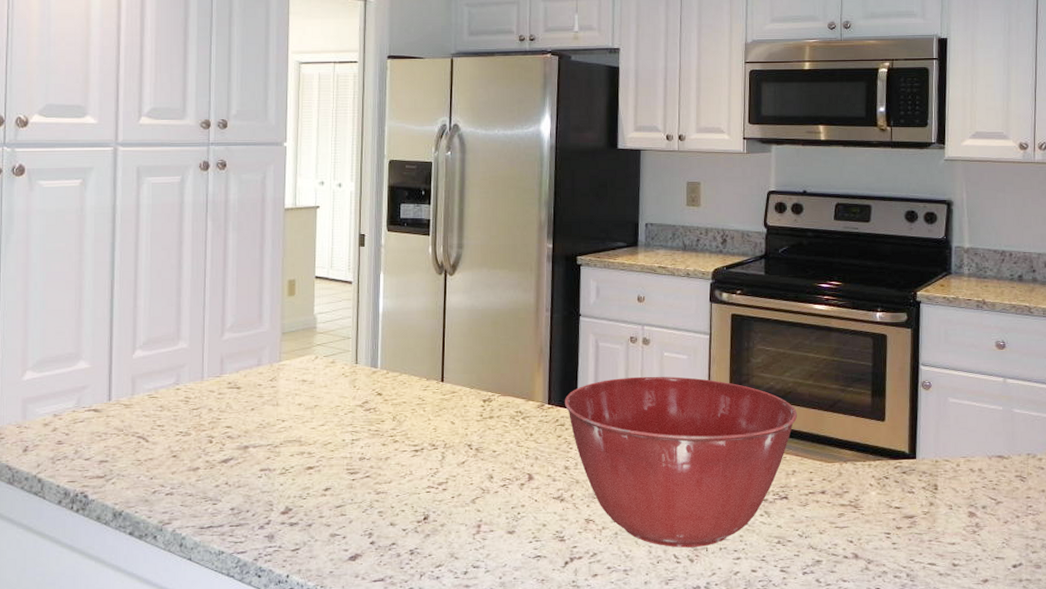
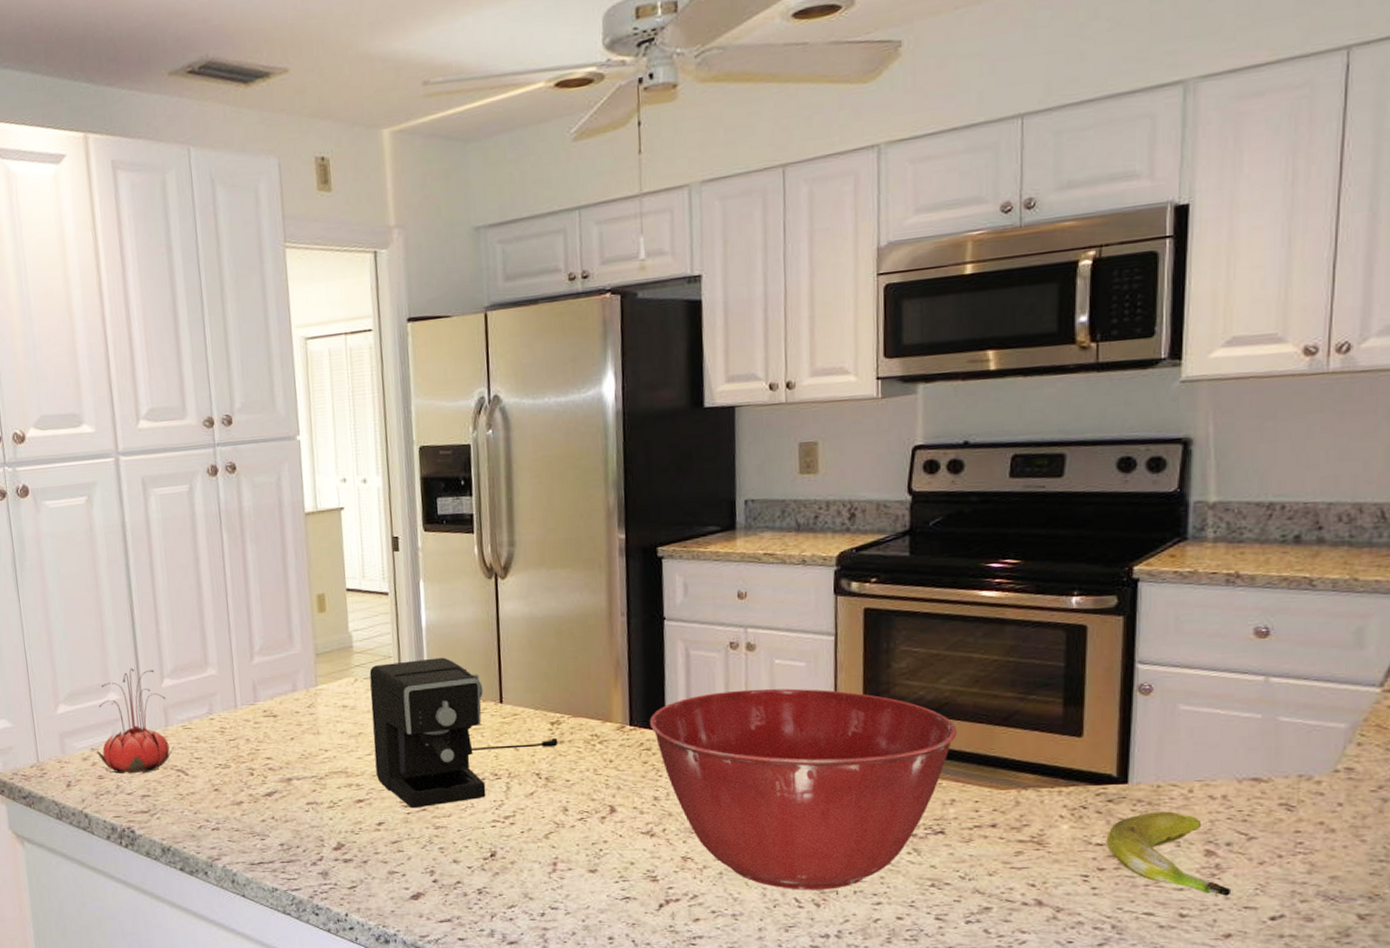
flower: none [59,339,138,440] -> present [97,668,174,774]
coffee maker: none [327,340,488,475] -> present [369,657,558,809]
banana: none [902,481,987,550] -> present [1106,811,1232,898]

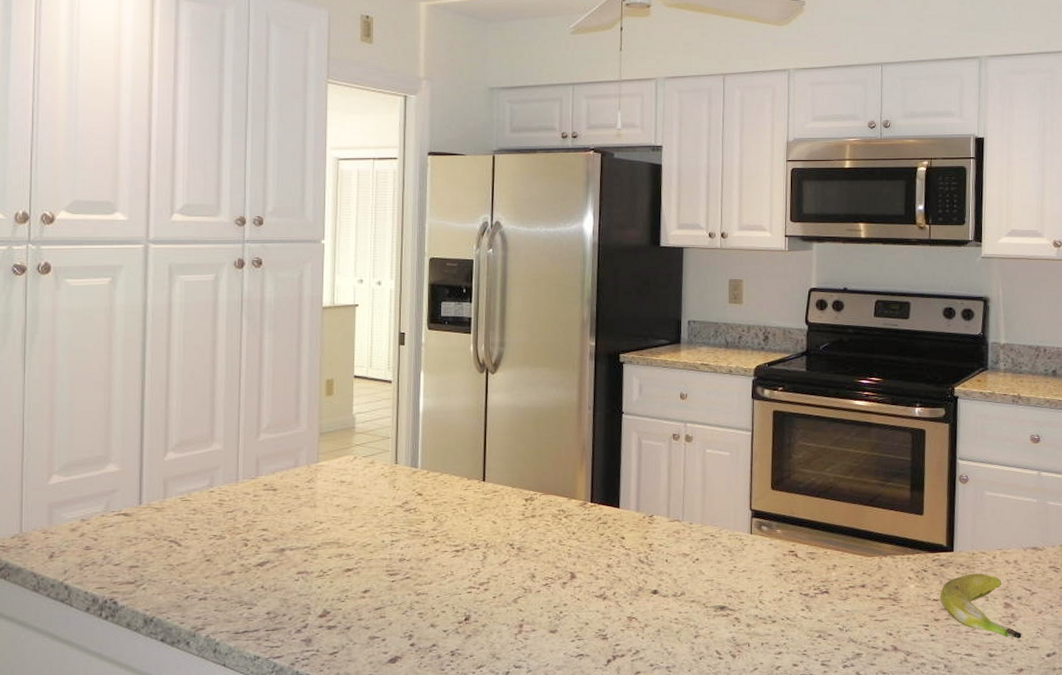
flower: present [97,668,174,774] -> none [87,441,170,545]
coffee maker: present [369,657,558,809] -> none [366,439,530,577]
mixing bowl: present [649,688,958,890] -> none [607,473,839,644]

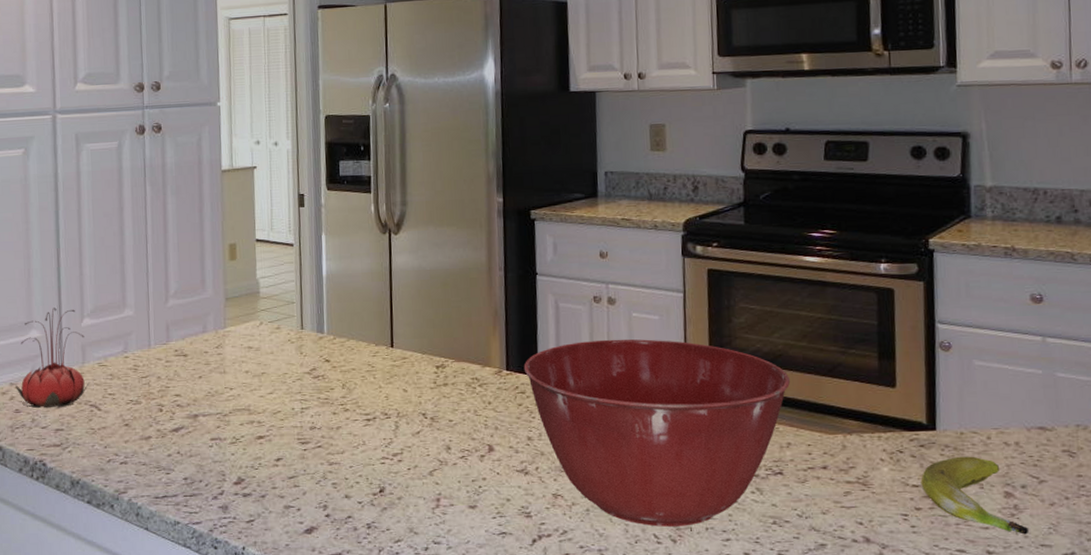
flower: none [87,441,170,545] -> present [15,308,89,409]
mixing bowl: none [607,473,839,644] -> present [523,339,791,527]

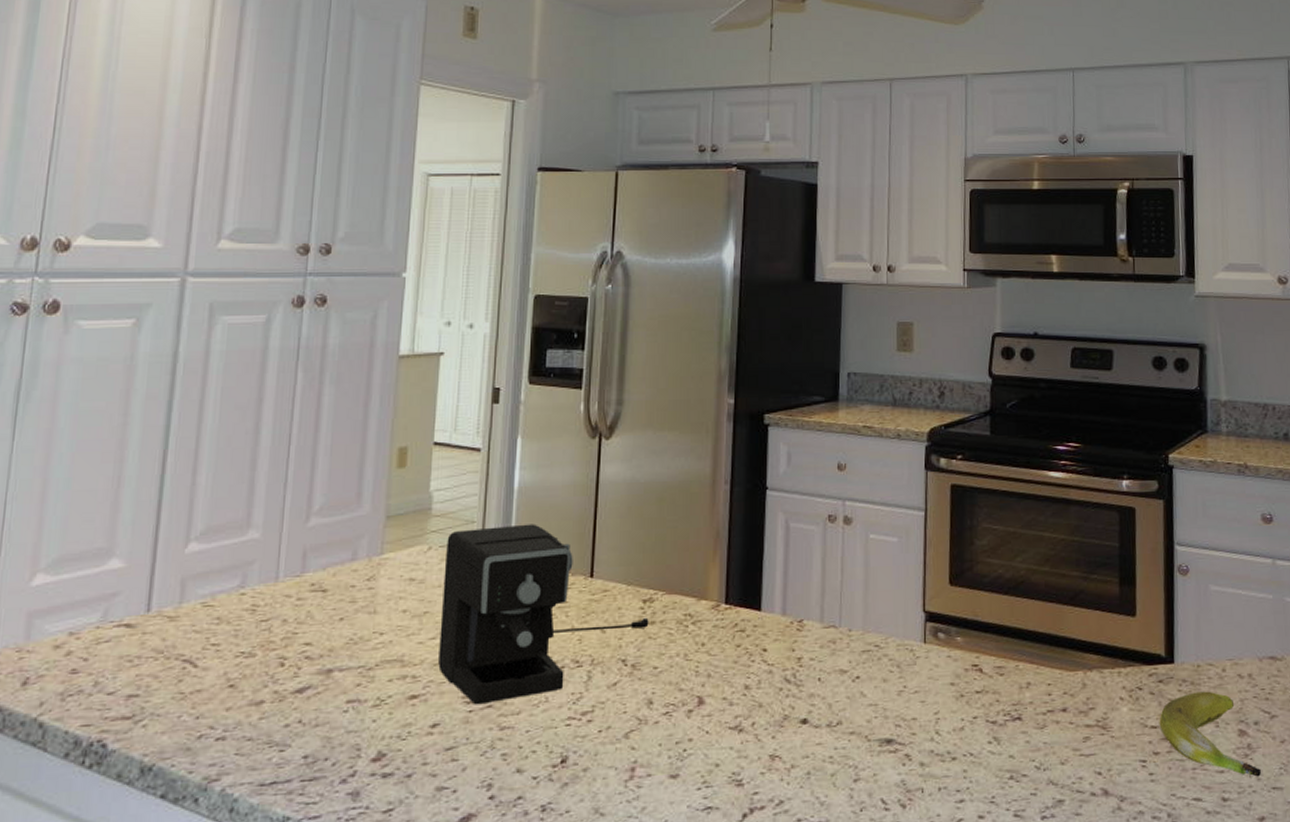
flower: present [15,308,89,409] -> none [76,528,187,667]
coffee maker: none [273,304,443,445] -> present [438,524,649,705]
mixing bowl: present [523,339,791,527] -> none [745,564,1032,790]

